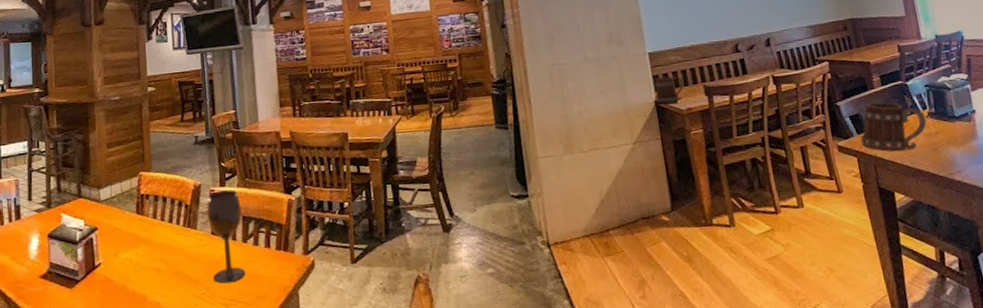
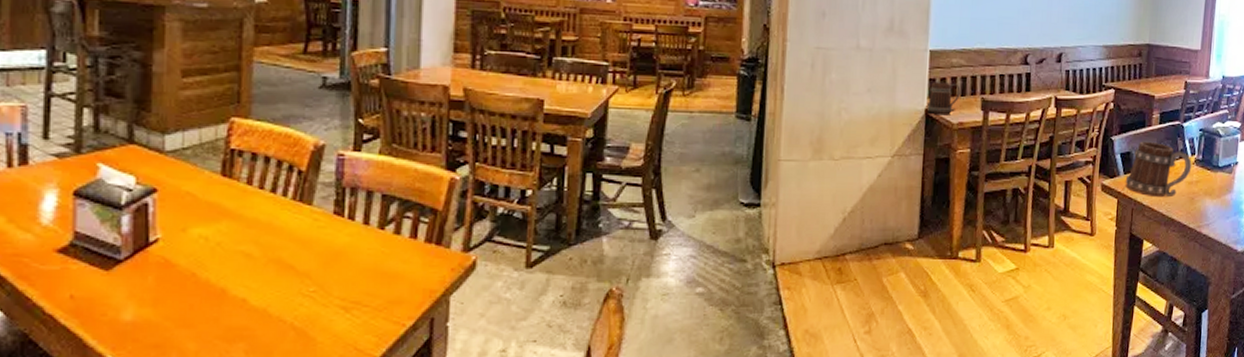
wine glass: present [206,190,245,284] -> none [329,156,382,280]

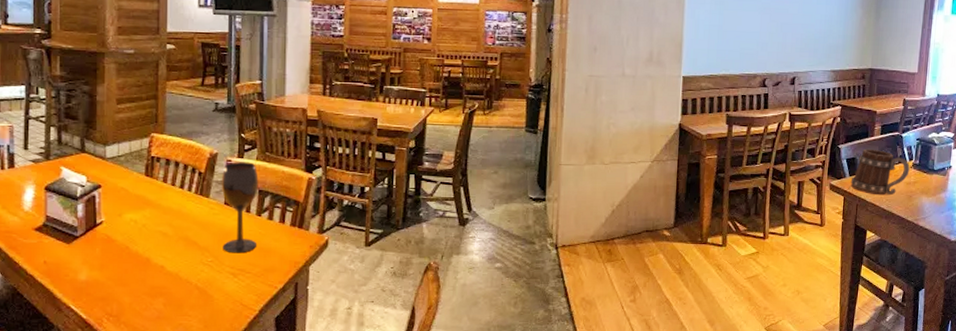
wine glass: none [329,156,382,280] -> present [221,162,259,254]
beer mug: present [927,82,961,116] -> none [681,102,709,129]

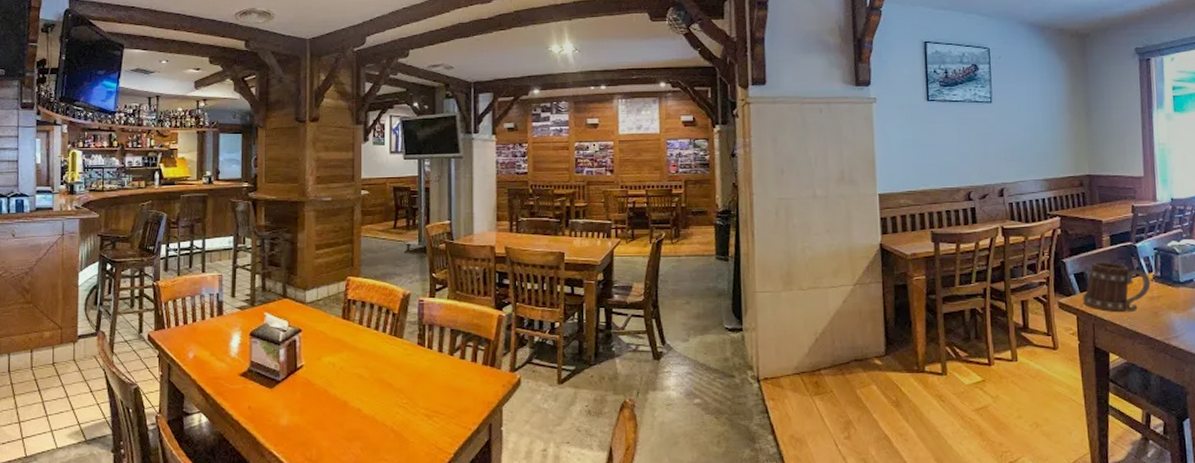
wine glass: present [221,162,259,254] -> none [414,301,450,395]

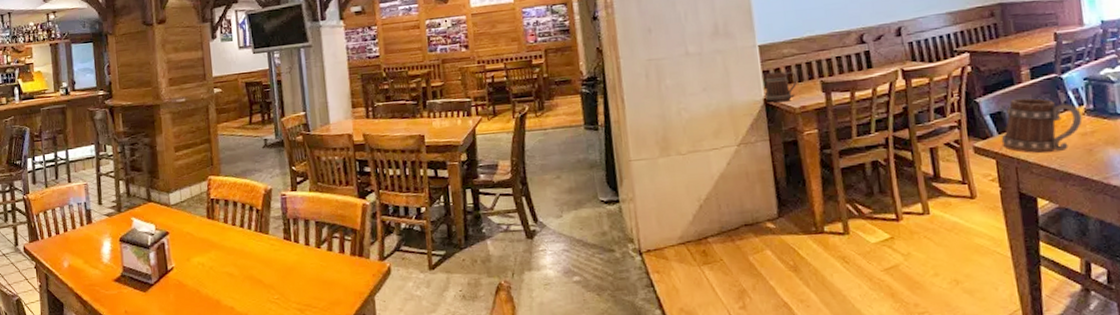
beer mug: none [882,220,911,248] -> present [765,71,798,103]

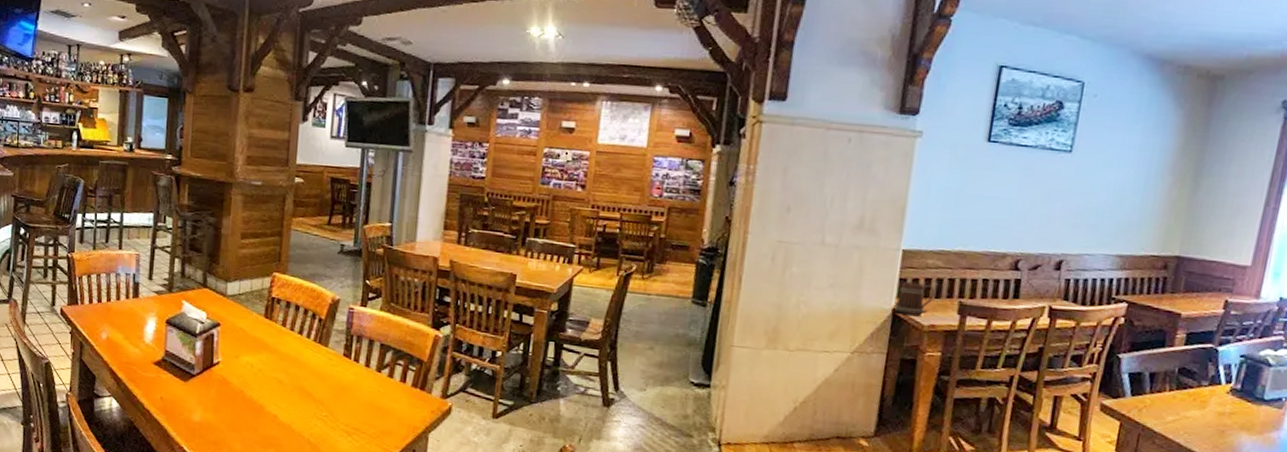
beer mug: present [1001,98,1083,154] -> none [1132,362,1226,428]

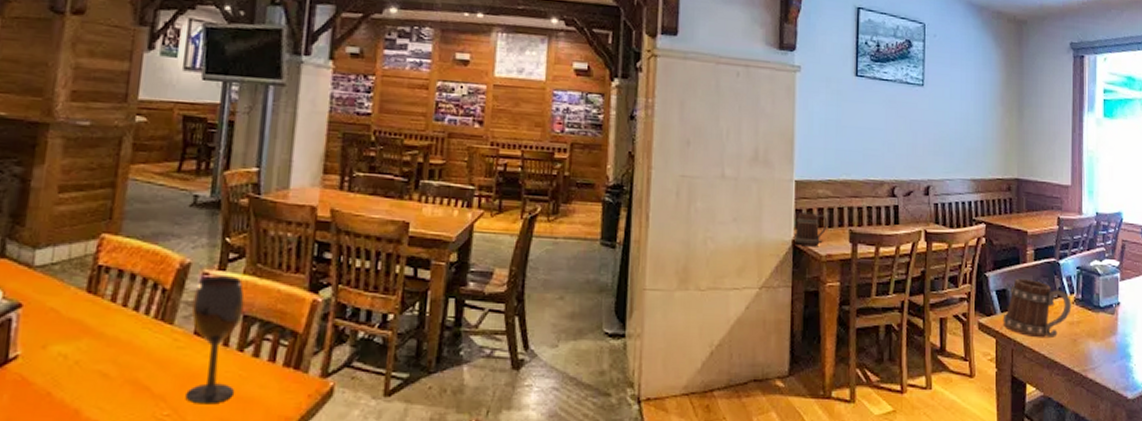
wine glass: none [338,310,381,411] -> present [185,275,245,404]
beer mug: none [1132,362,1226,428] -> present [1002,278,1072,339]

